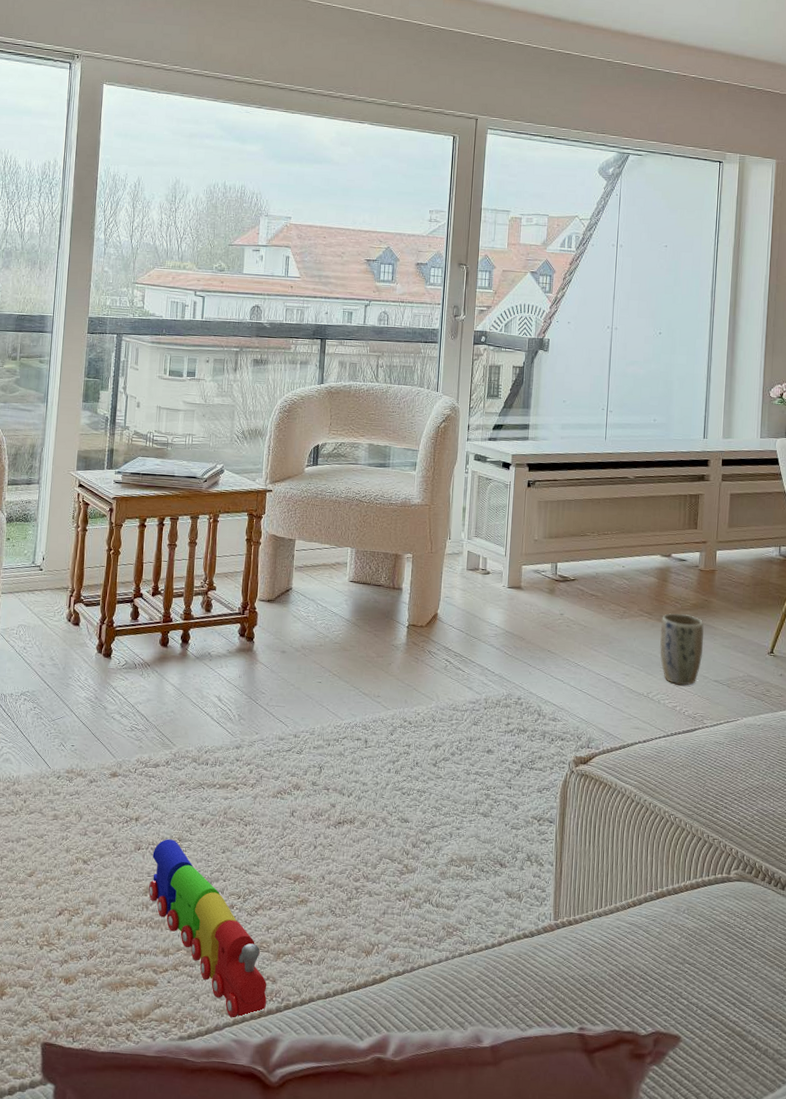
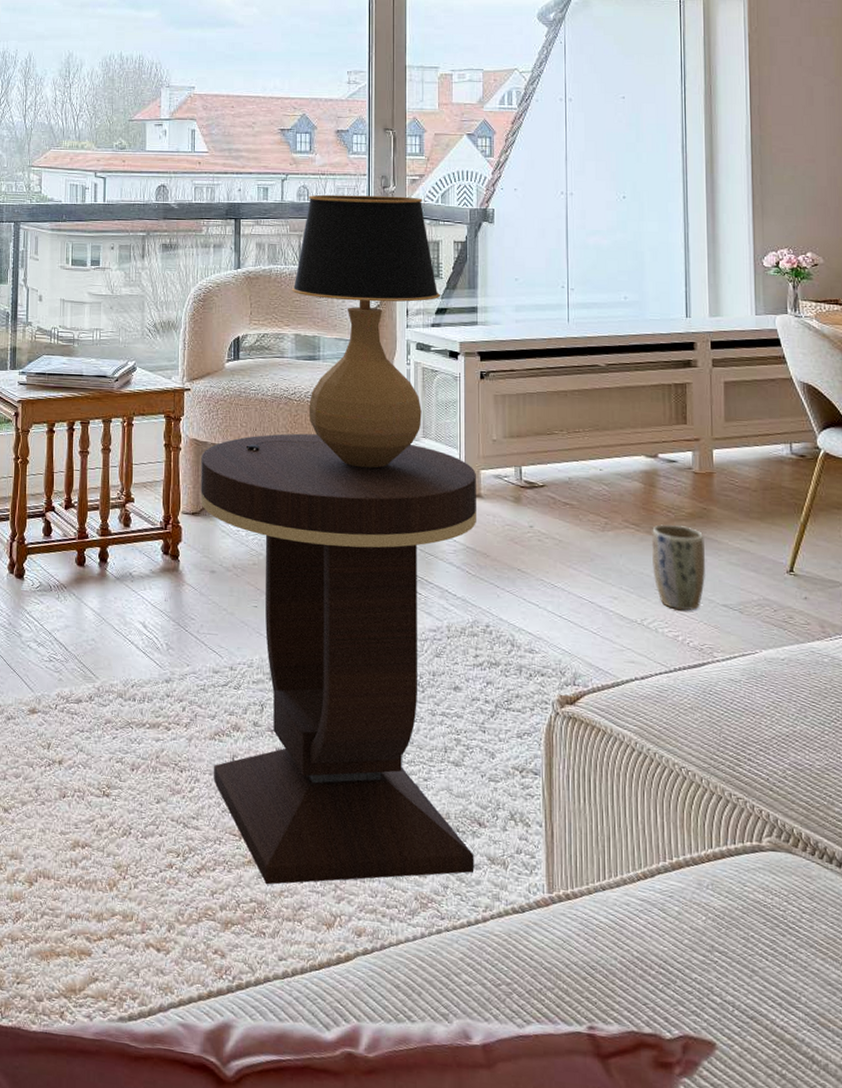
toy train: present [148,839,267,1019] -> none [77,785,216,999]
side table: none [274,531,518,920] -> present [201,433,476,885]
table lamp: none [319,320,498,563] -> present [245,194,440,469]

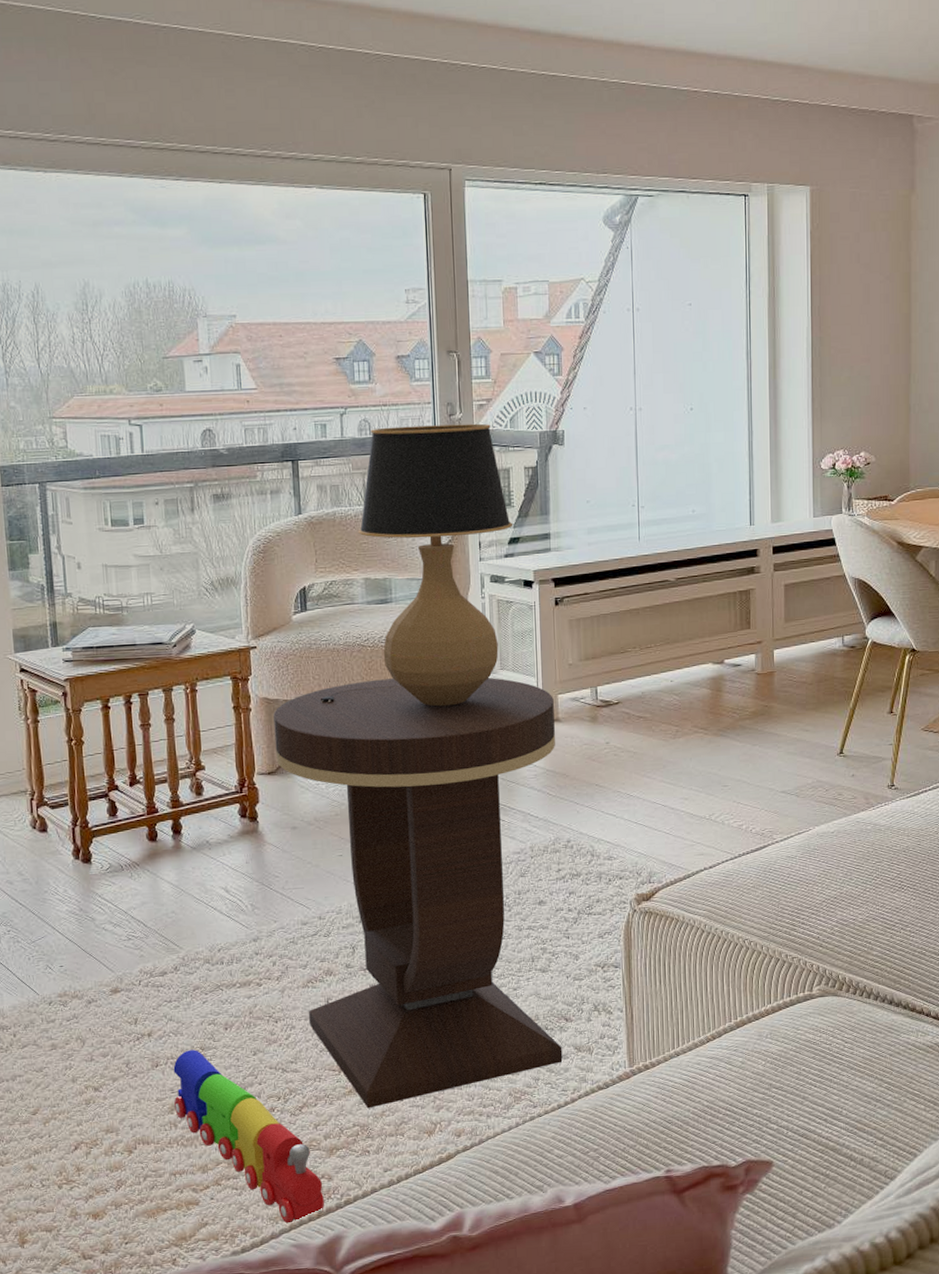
toy train: none [77,785,216,999] -> present [173,1049,325,1224]
plant pot: present [651,524,705,611] -> none [718,724,766,802]

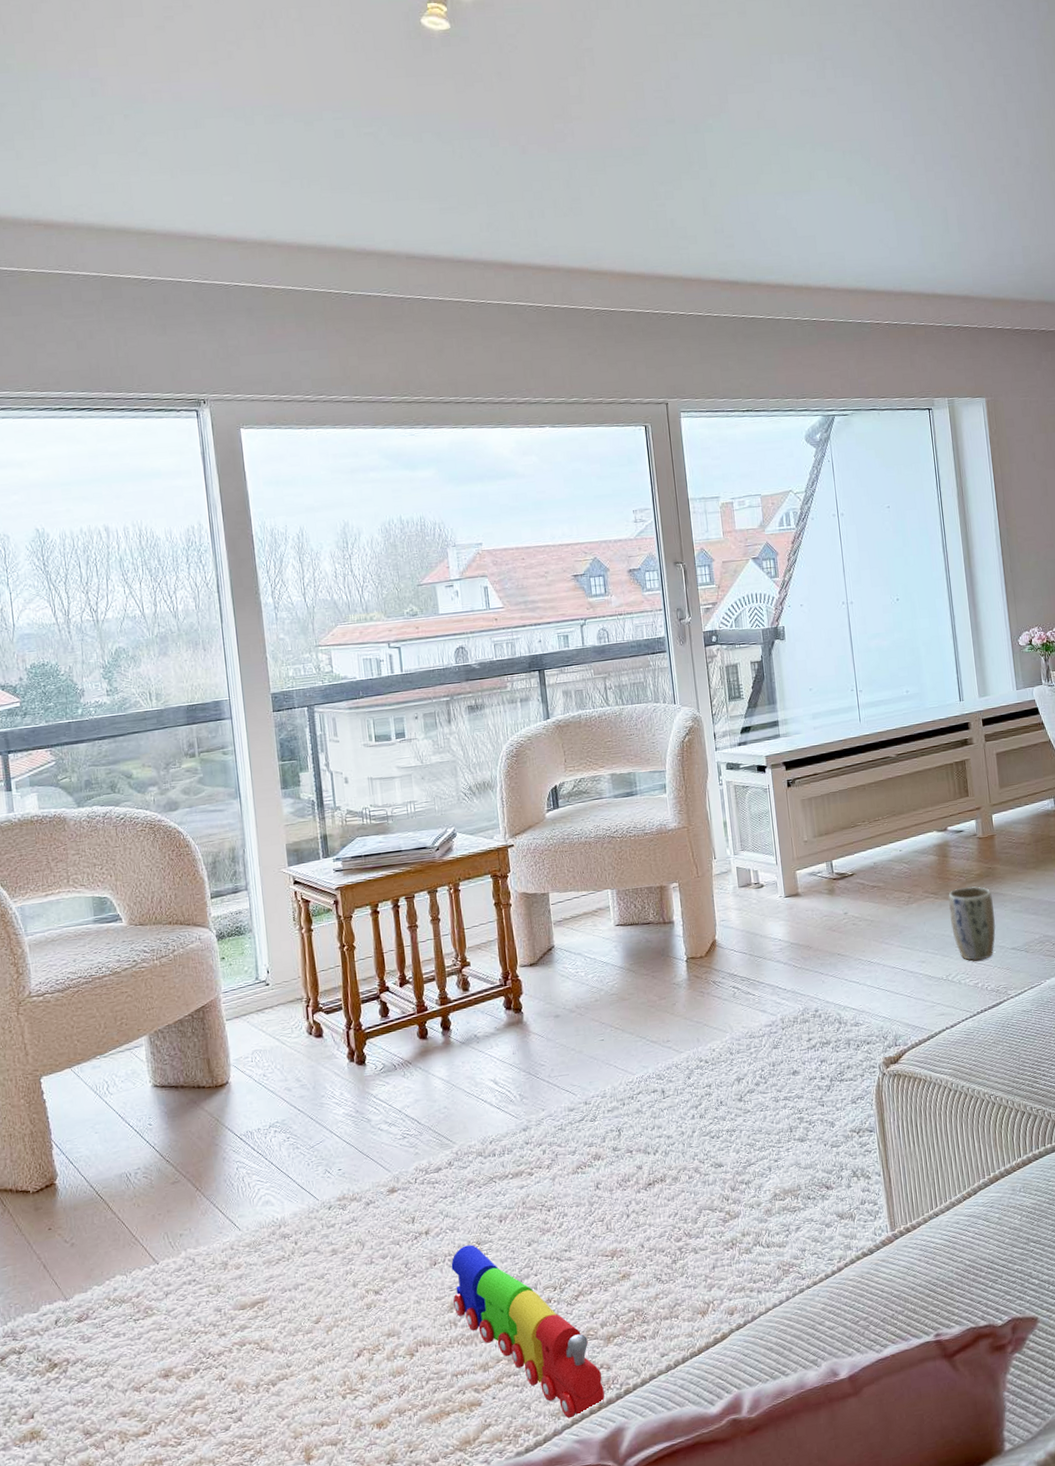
side table: present [273,678,563,1109] -> none [532,859,827,1293]
table lamp: present [320,423,512,707] -> none [575,625,743,894]
plant pot: none [718,724,766,802] -> present [947,886,996,961]

